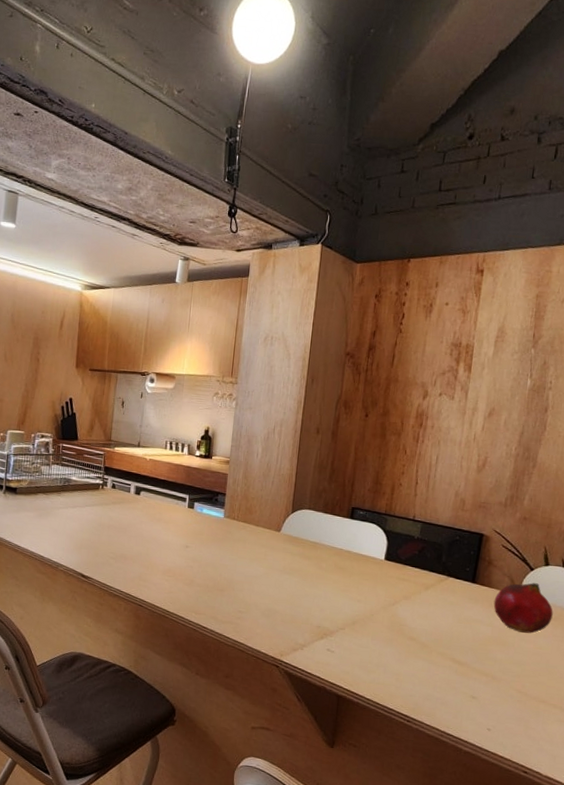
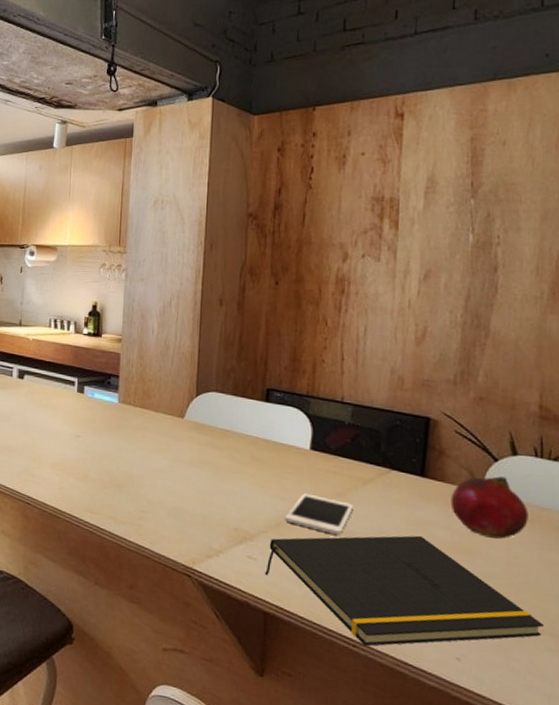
notepad: none [340,631,556,721] -> present [265,535,543,647]
cell phone: none [360,596,416,631] -> present [285,493,353,535]

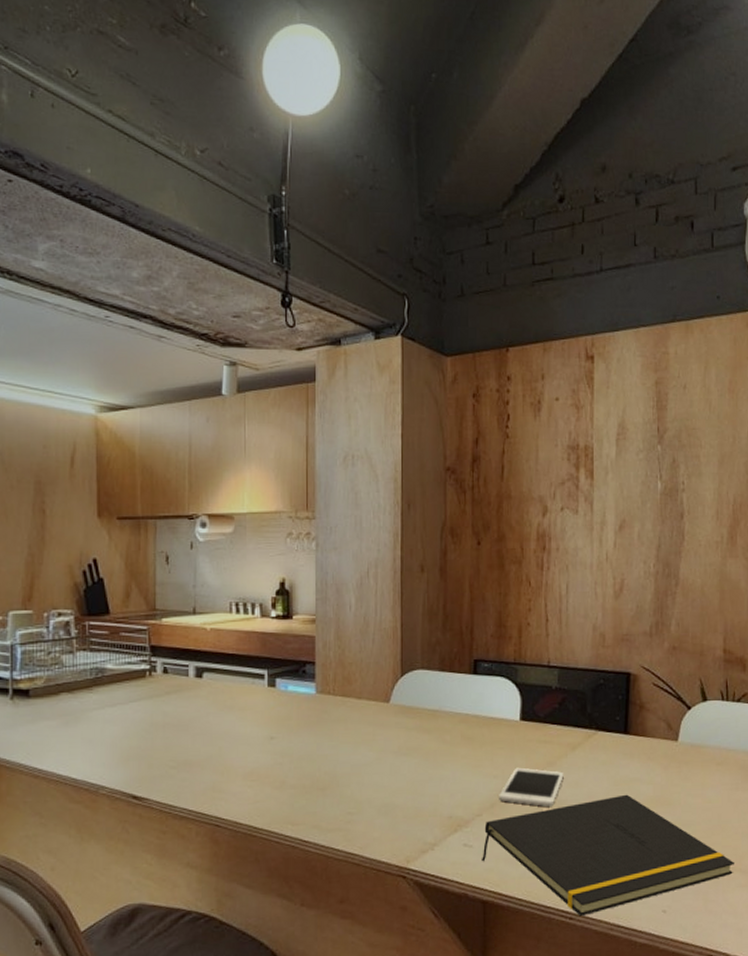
fruit: present [450,476,529,539] -> none [651,724,718,786]

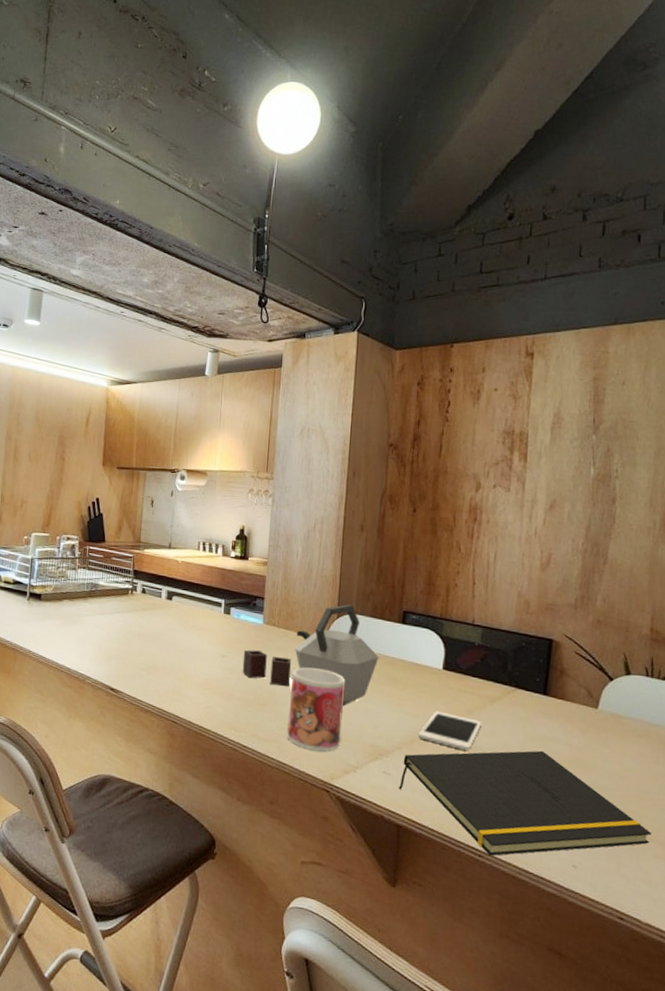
kettle: none [295,659,451,777] -> present [242,604,379,706]
mug: none [353,737,416,834] -> present [287,667,346,752]

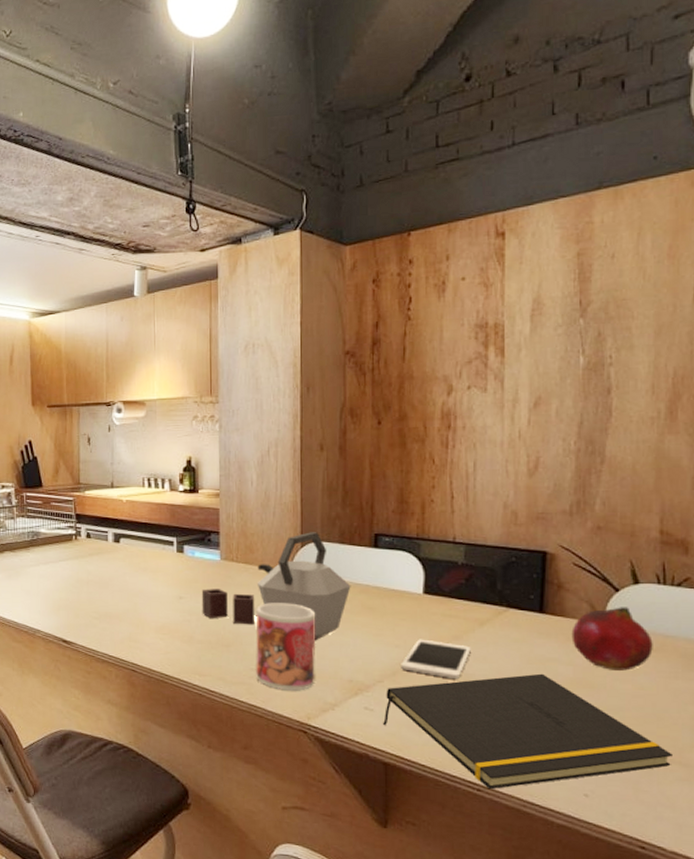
fruit: none [570,694,640,753] -> present [571,607,653,671]

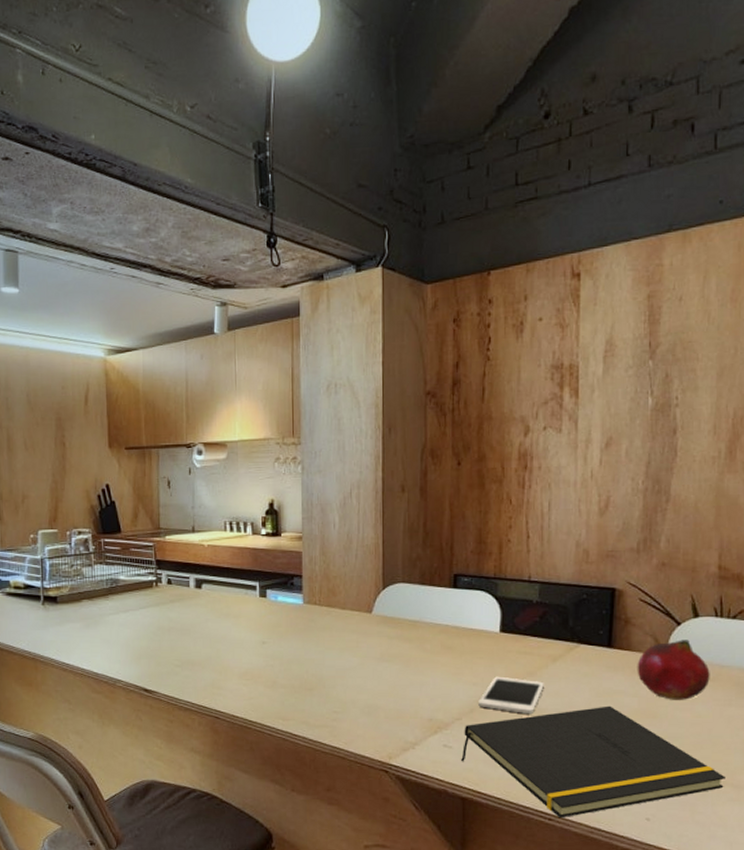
kettle: present [201,532,351,641] -> none [284,574,431,682]
mug: present [255,603,316,691] -> none [338,645,397,732]

